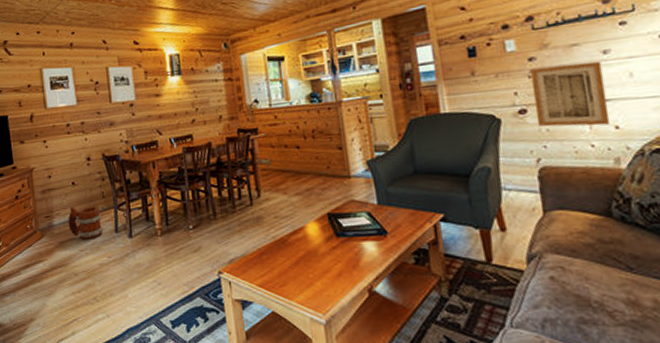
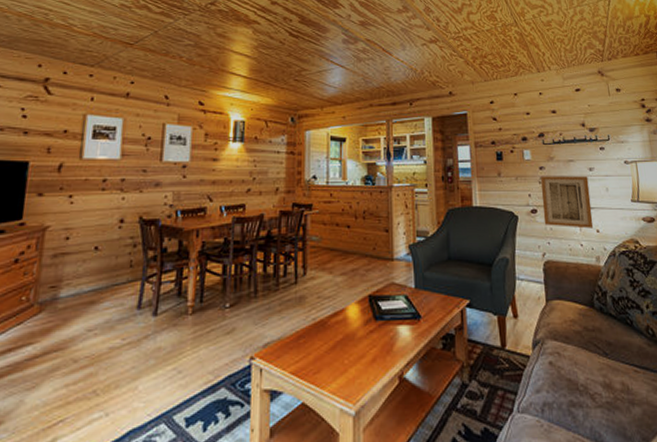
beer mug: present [68,205,103,240] -> none [78,275,123,317]

